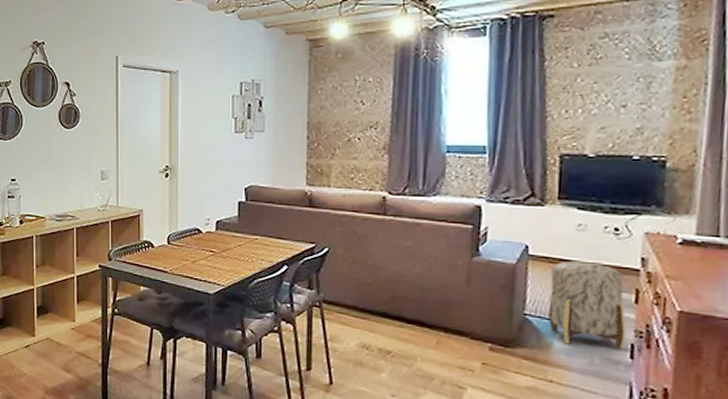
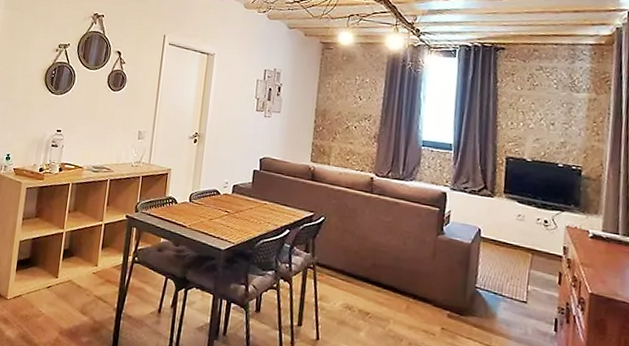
ottoman: present [547,261,627,350] -> none [493,244,552,324]

